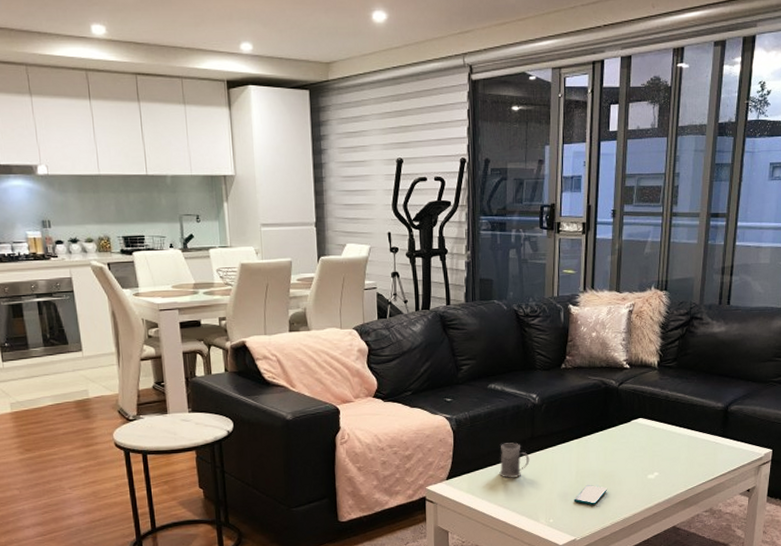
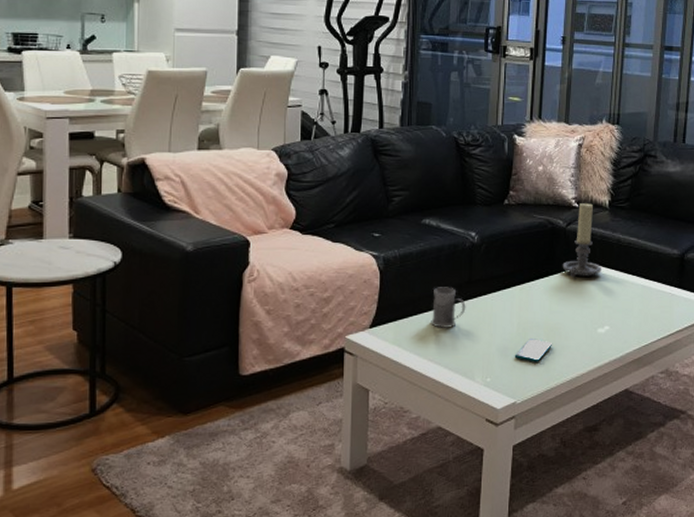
candle holder: none [615,363,652,431] -> present [562,202,602,278]

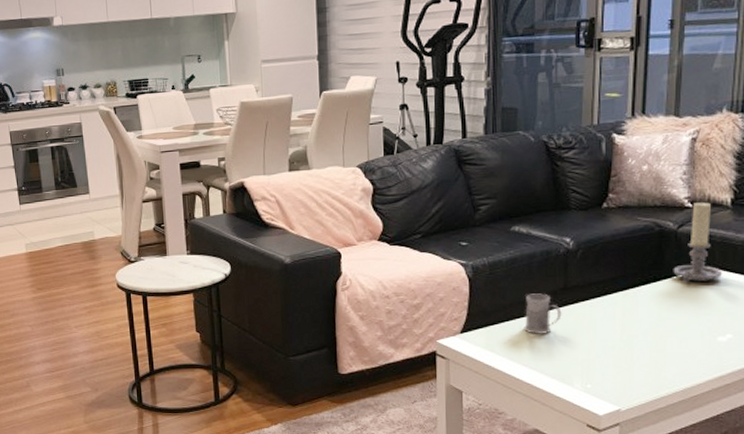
smartphone: present [514,339,552,362] -> none [617,346,662,370]

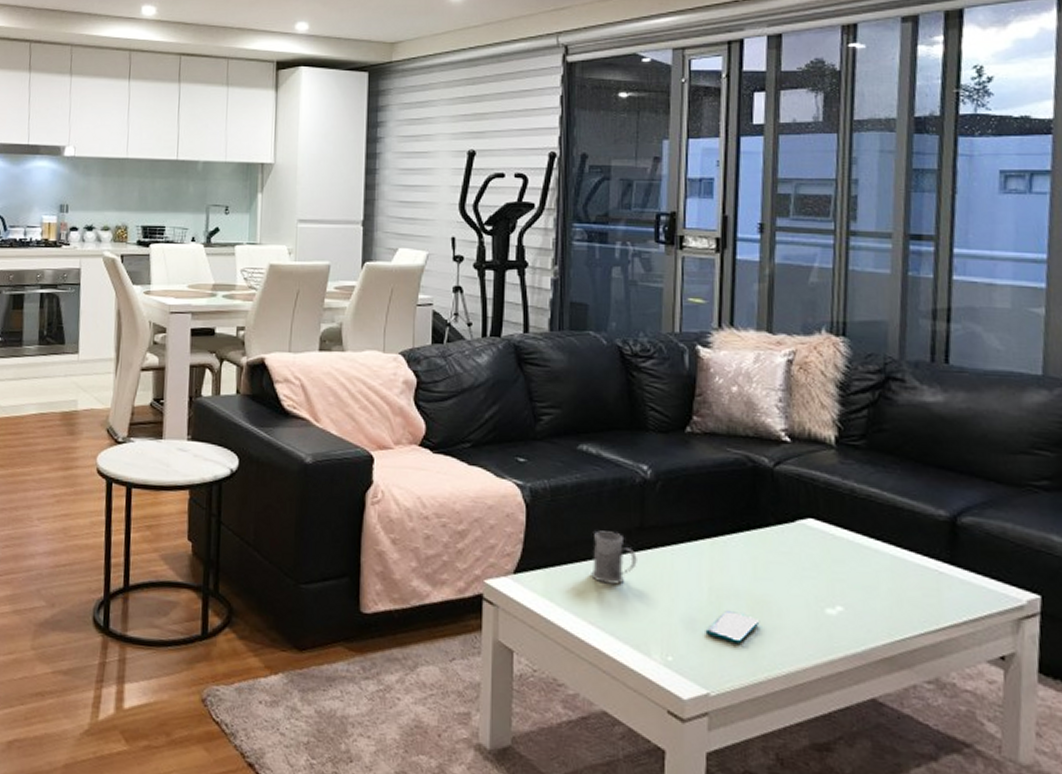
smartphone: none [617,346,662,370] -> present [705,611,759,644]
candle holder: present [673,201,723,283] -> none [769,436,829,536]

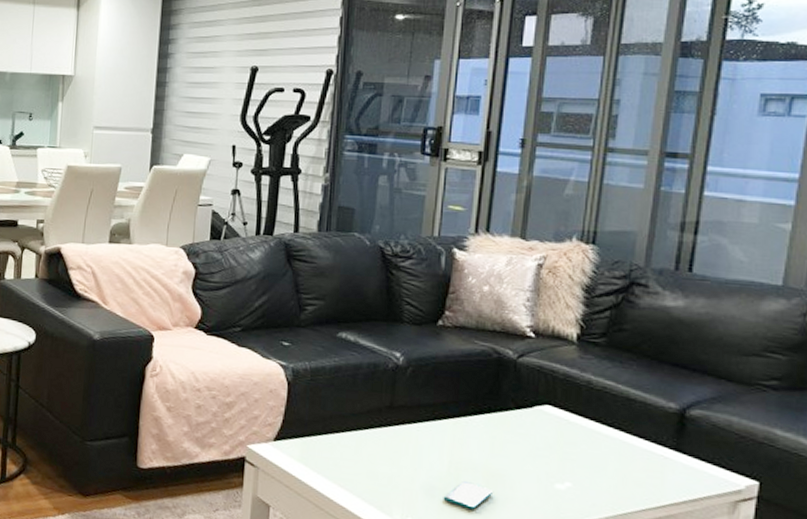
mug: present [591,530,637,586] -> none [343,407,386,455]

